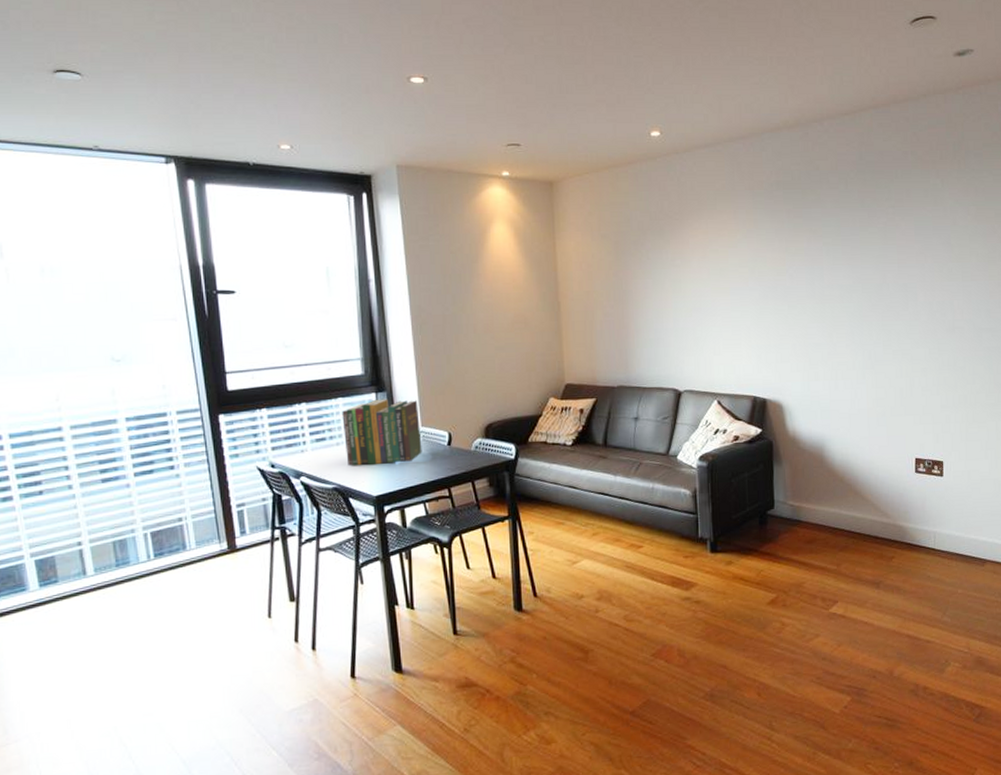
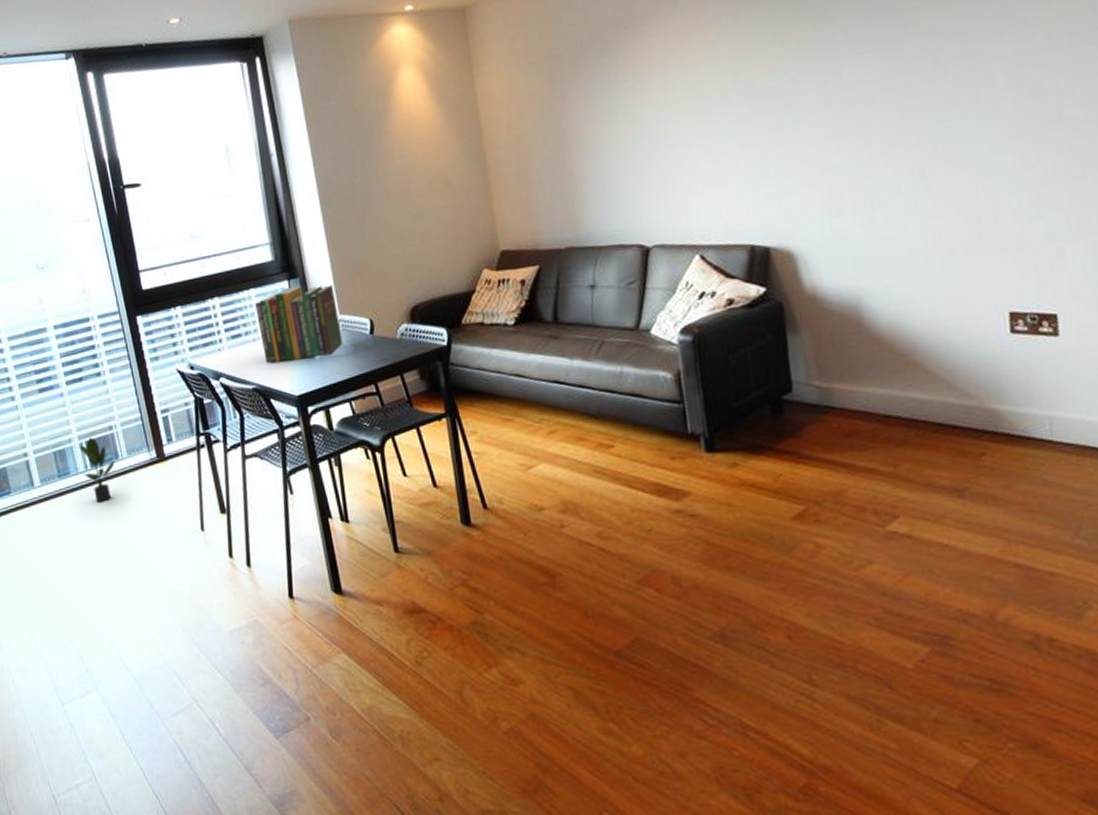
potted plant: none [143,528,182,591] -> present [79,437,115,502]

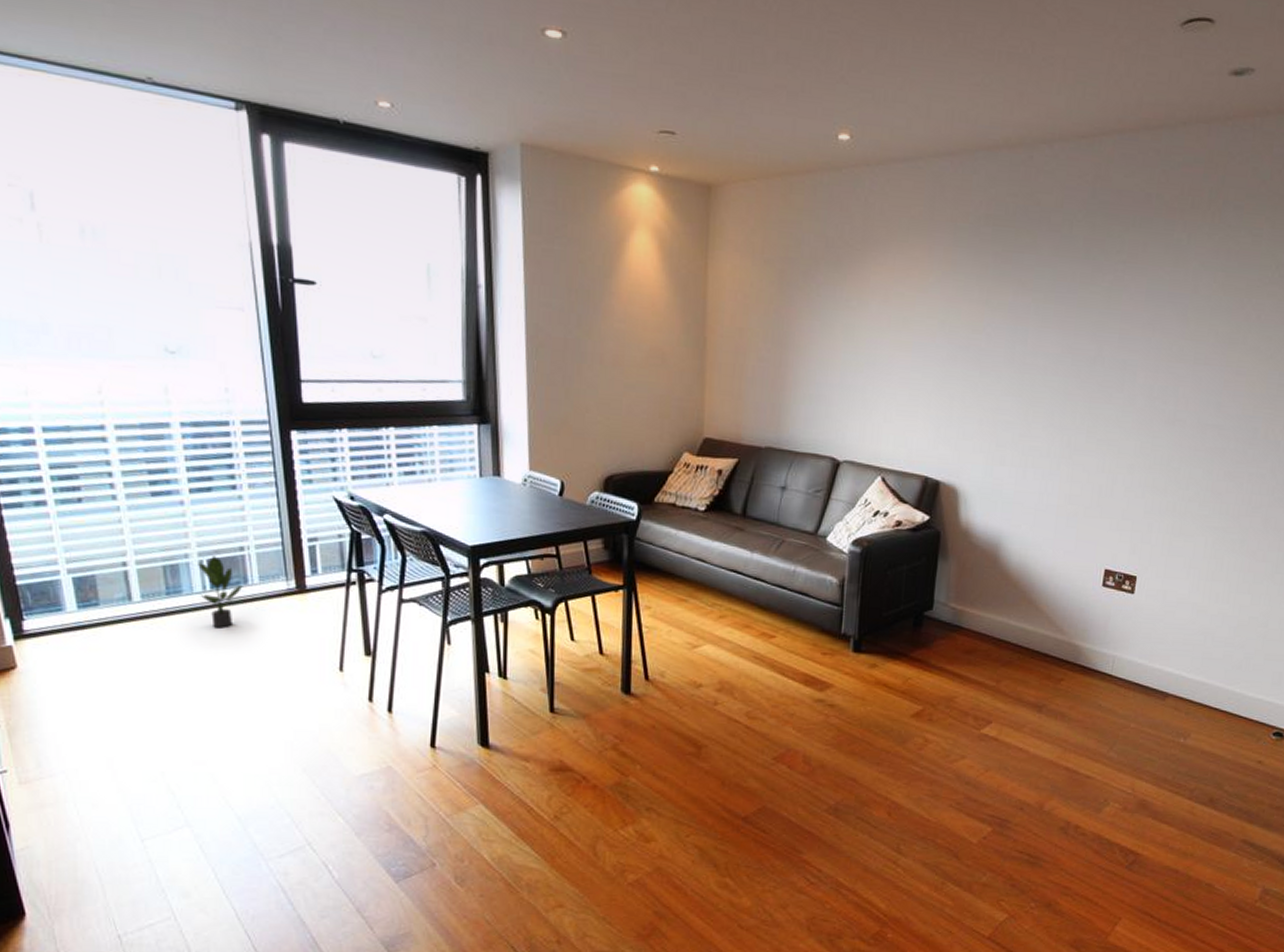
books: present [255,284,343,363] -> none [436,431,529,511]

